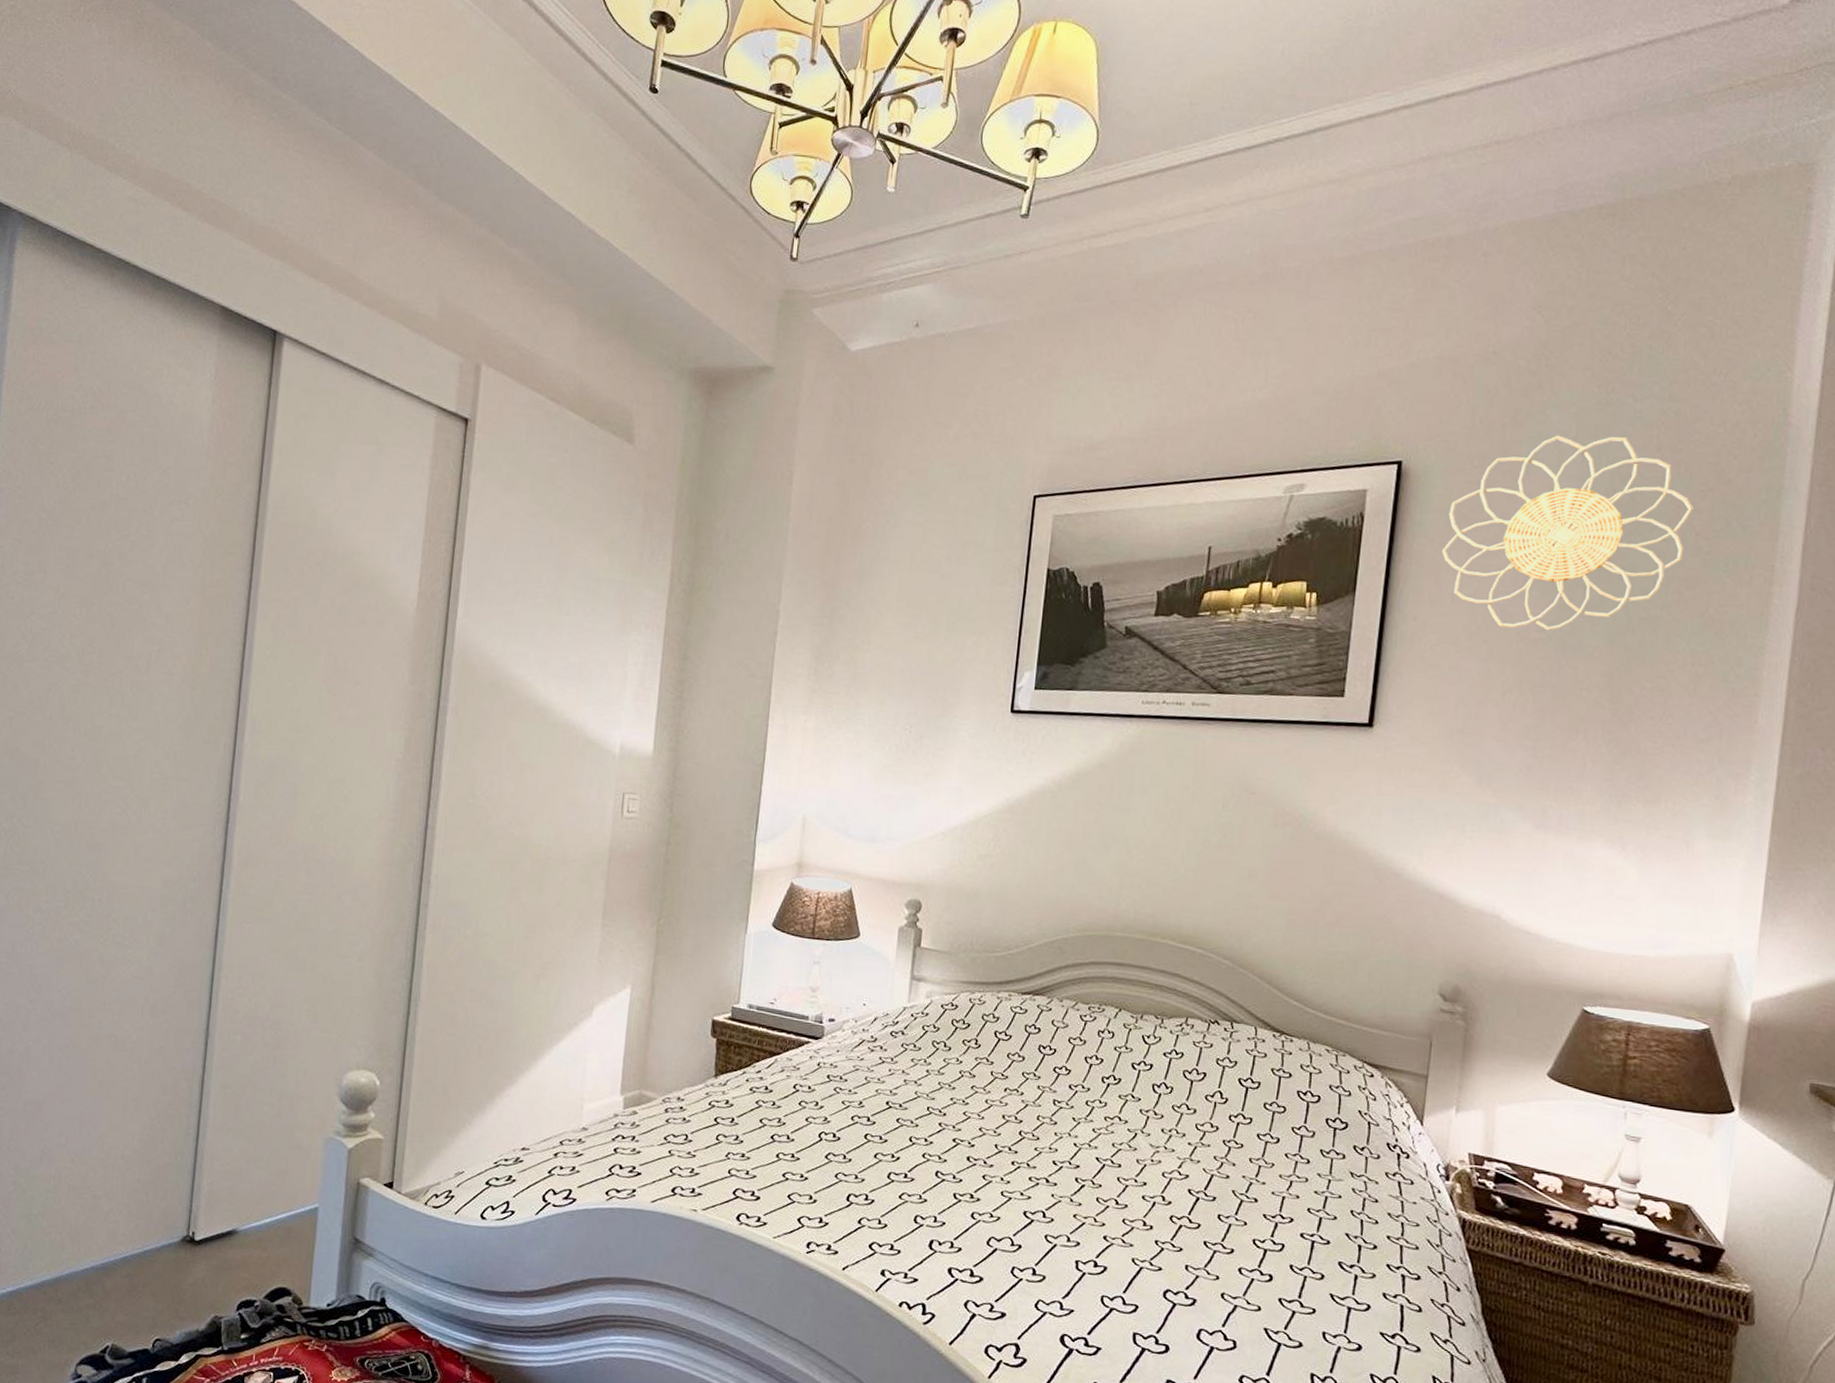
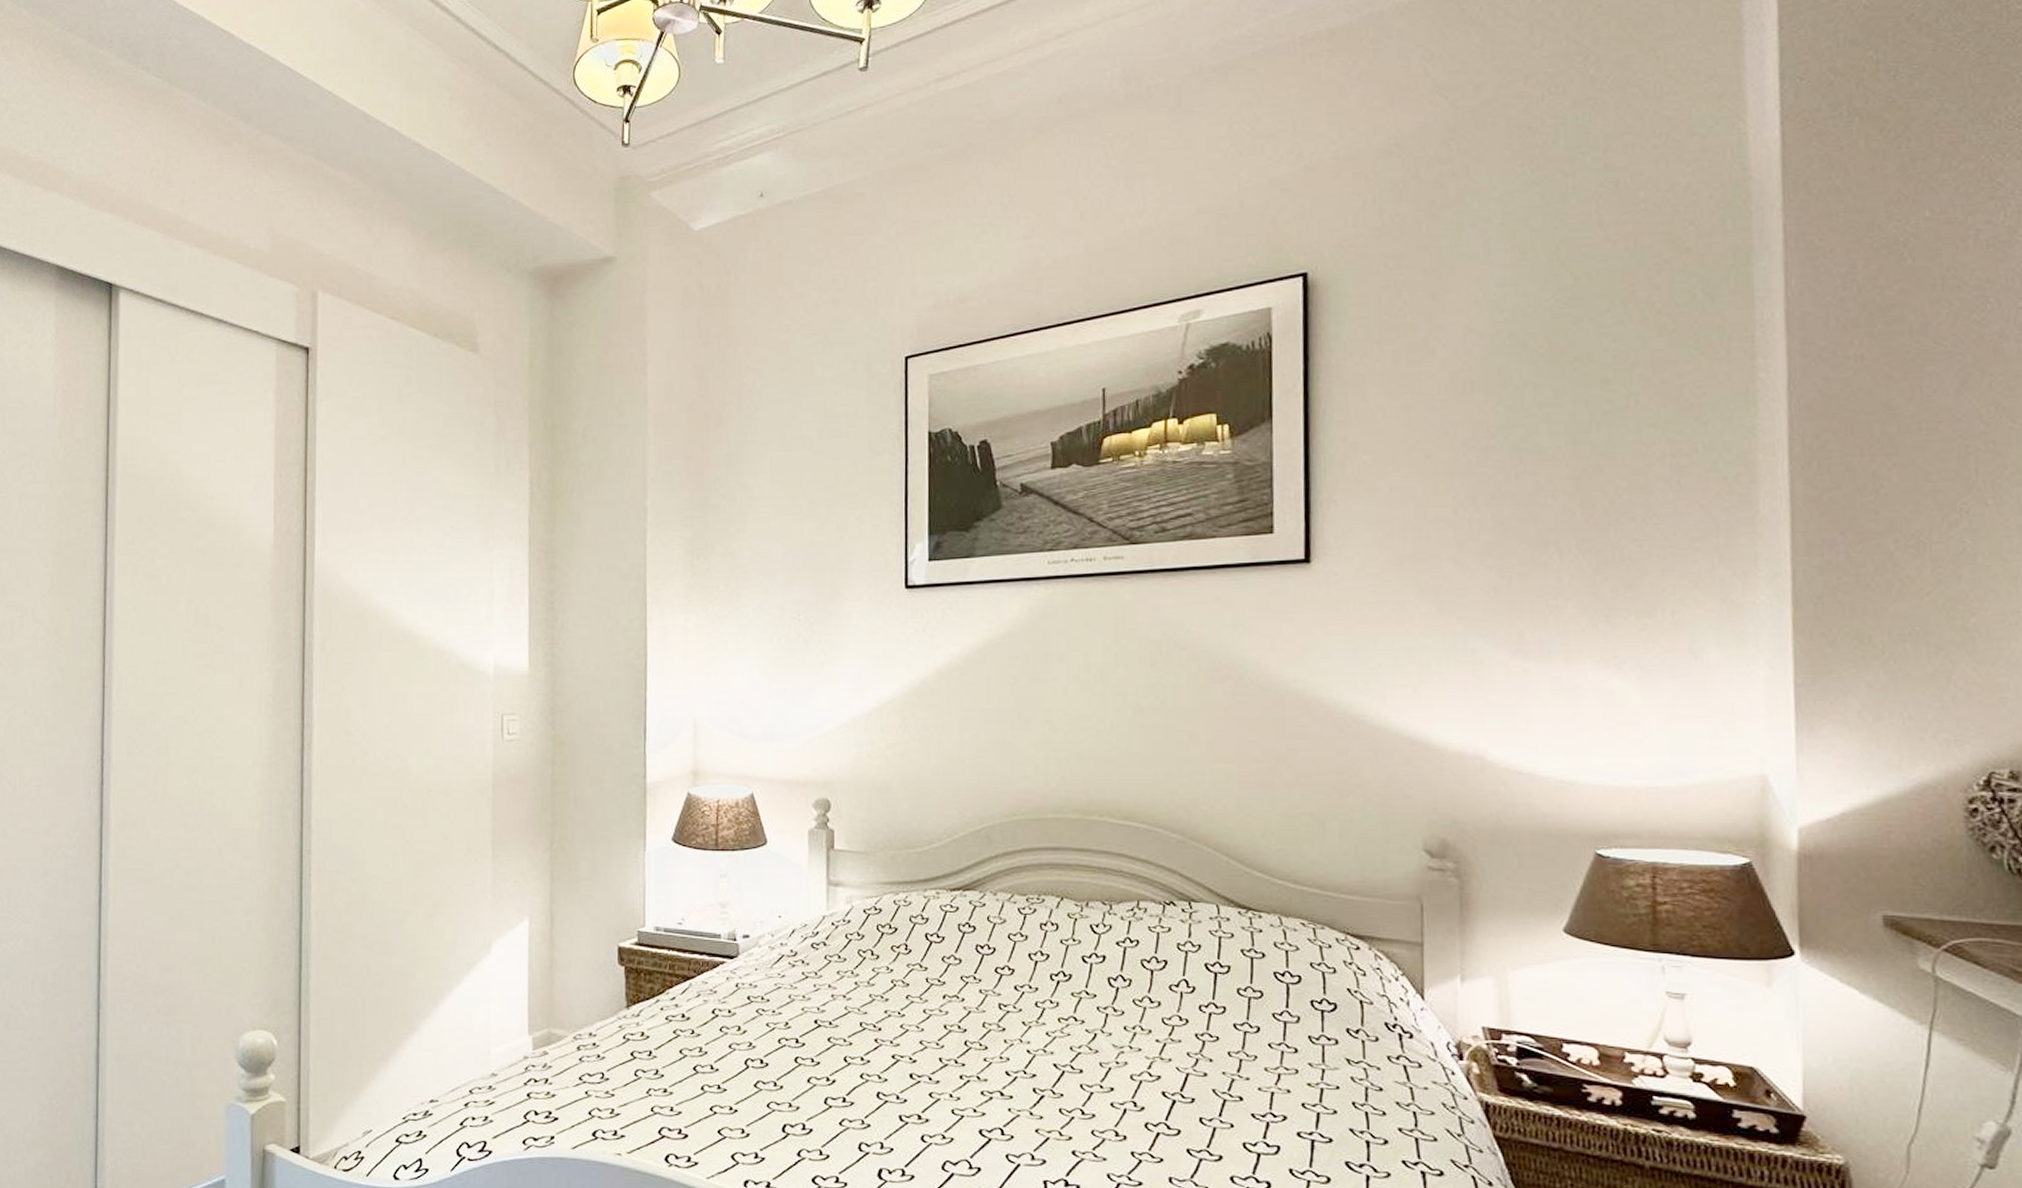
decorative wall piece: present [1442,435,1694,631] -> none [1365,216,1650,439]

